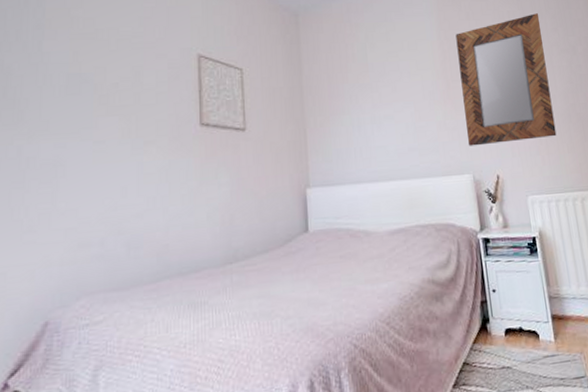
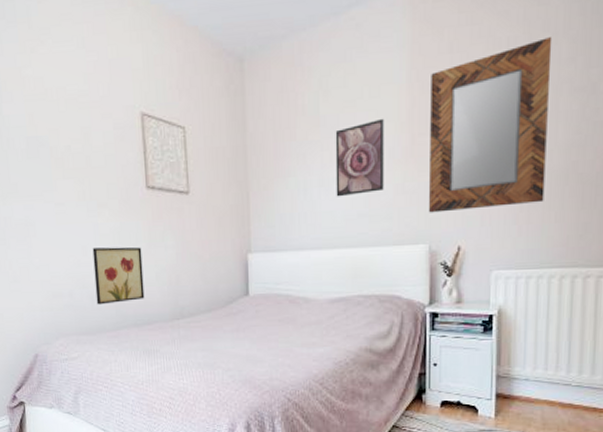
wall art: none [134,185,193,253] -> present [92,246,145,305]
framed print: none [382,67,429,133] -> present [335,118,384,197]

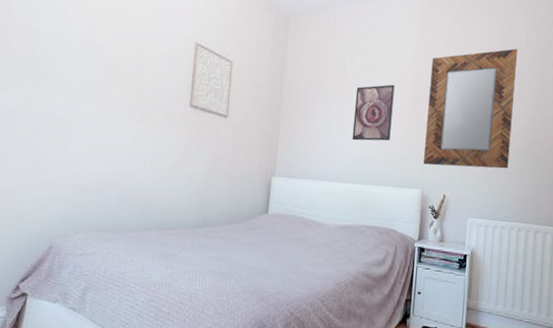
wall art: present [92,246,145,305] -> none [123,151,176,206]

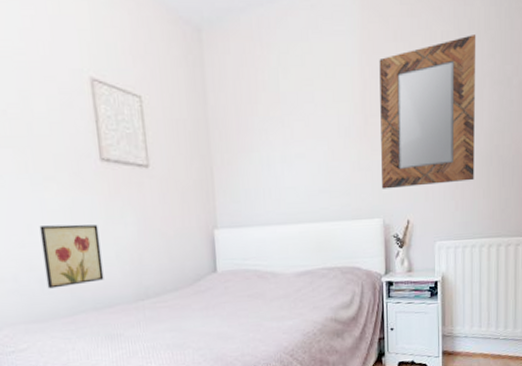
wall art: none [123,151,176,206] -> present [39,224,104,289]
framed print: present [352,84,395,141] -> none [295,98,342,173]

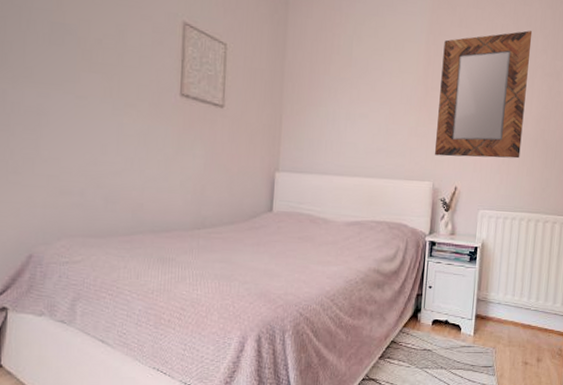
wall art: present [39,224,104,289] -> none [111,147,168,207]

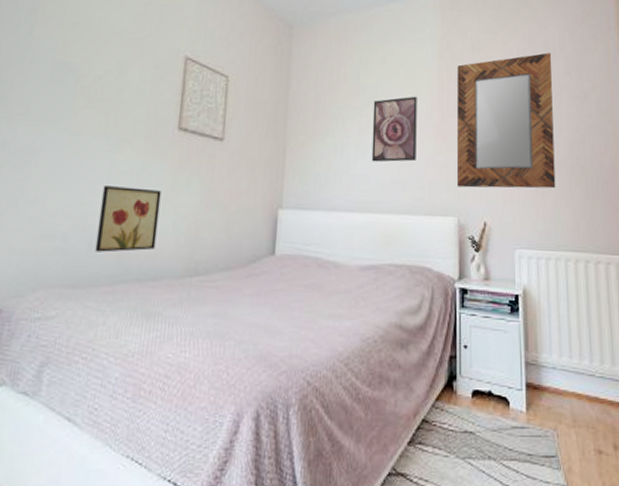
wall art: none [111,147,168,207] -> present [95,186,162,252]
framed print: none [360,69,405,132] -> present [371,96,417,163]

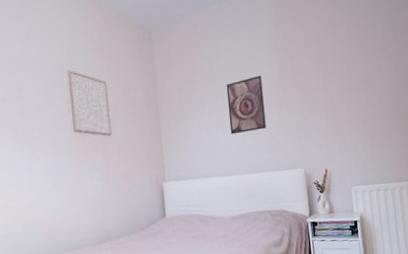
wall art: present [95,186,162,252] -> none [26,181,75,234]
home mirror: present [457,53,556,189] -> none [292,20,381,145]

